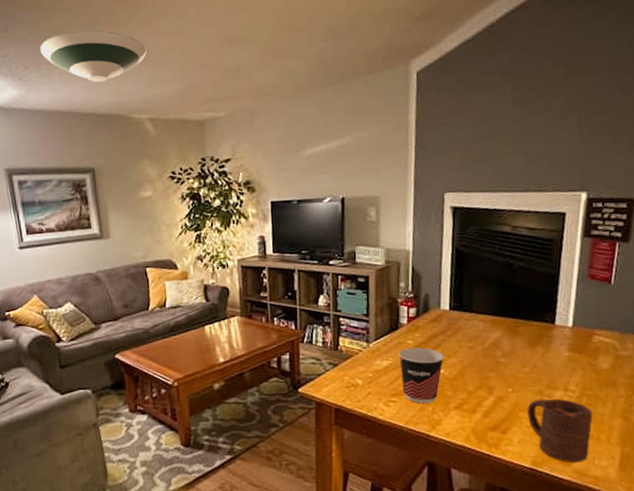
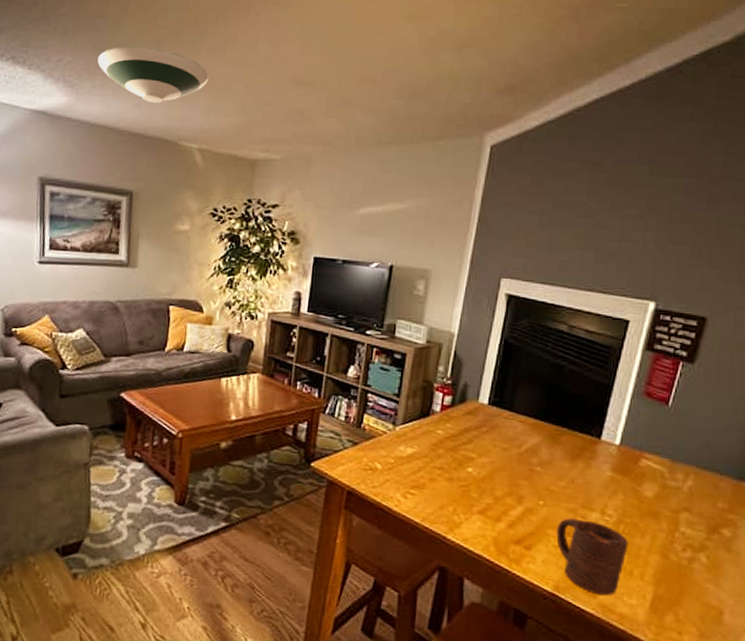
cup: present [399,347,445,404] -> none [424,438,476,502]

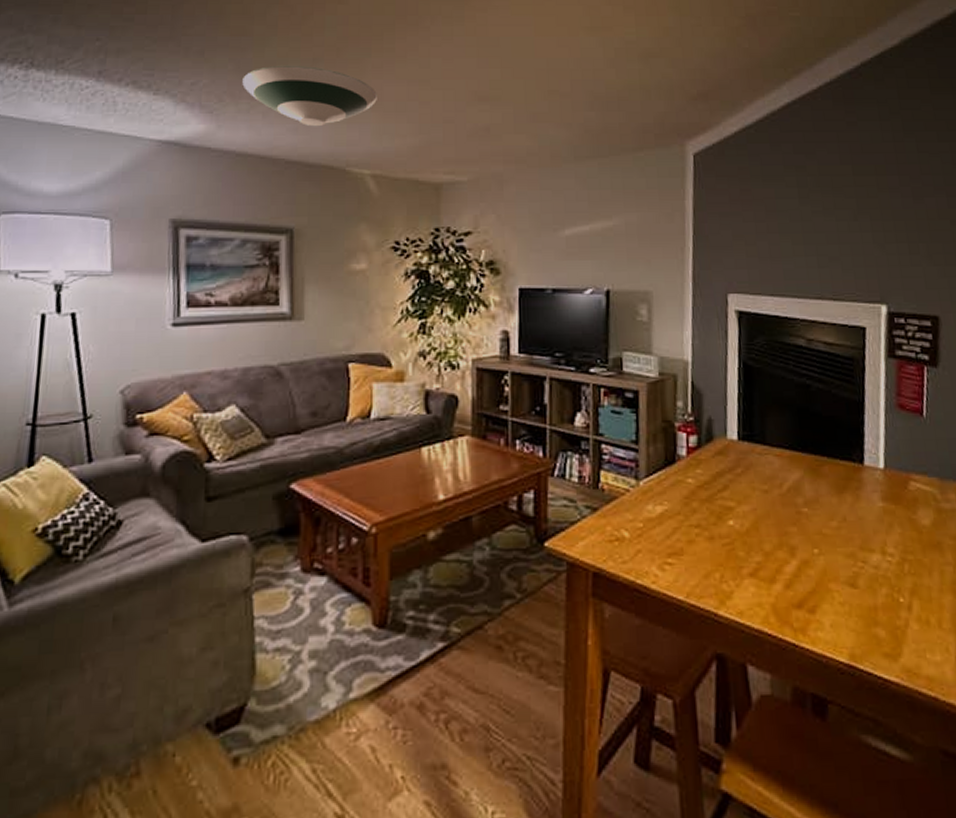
cup: present [556,518,629,596] -> none [838,565,919,657]

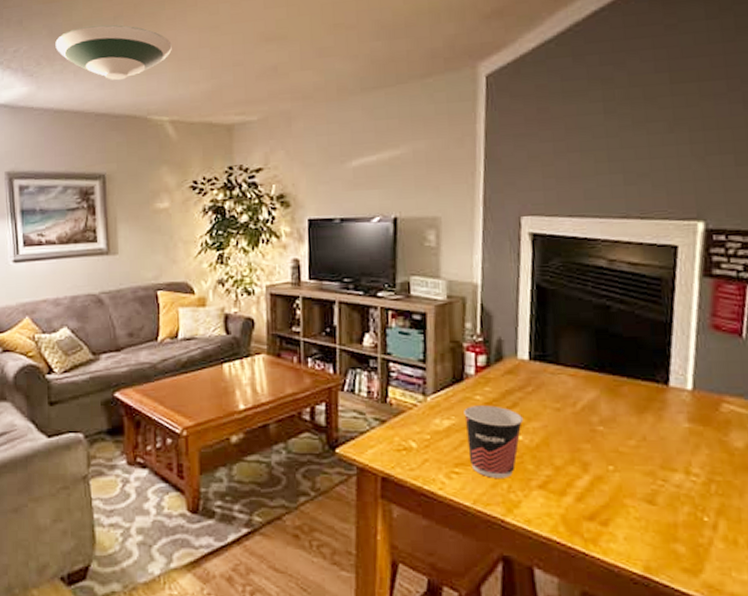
cup: none [676,489,734,568] -> present [464,405,524,478]

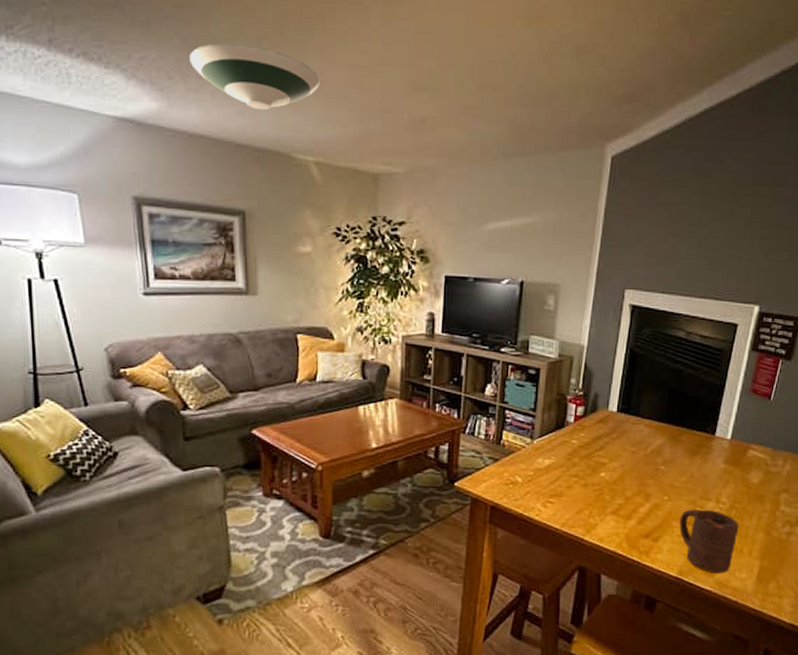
cup: present [464,405,524,478] -> none [562,448,607,506]
cup: none [635,483,726,573] -> present [679,509,739,574]

